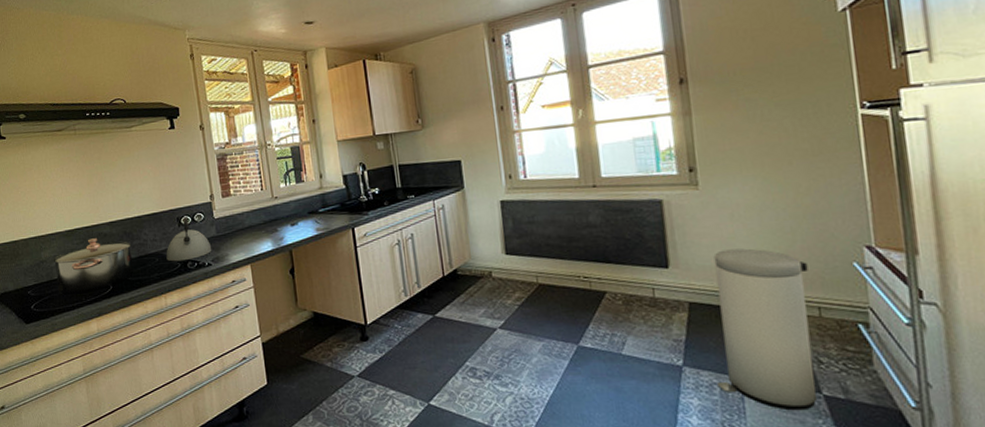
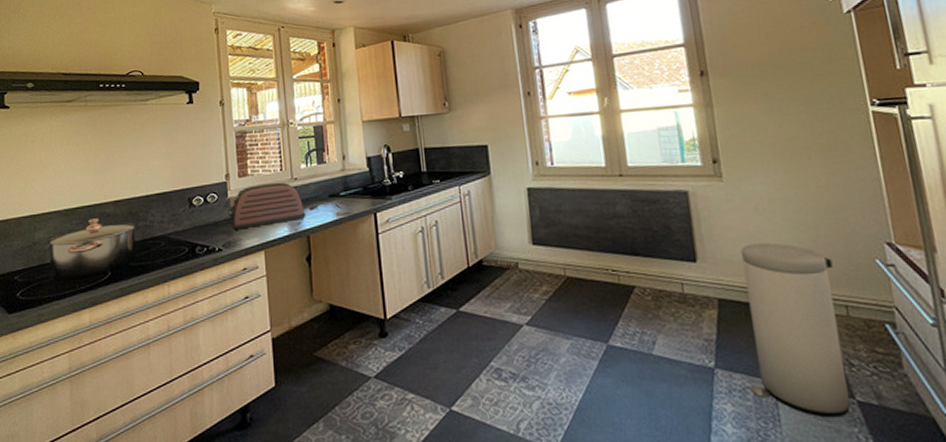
kettle: present [166,217,212,262] -> none [173,197,224,246]
toaster: none [211,201,288,248] -> present [225,182,306,231]

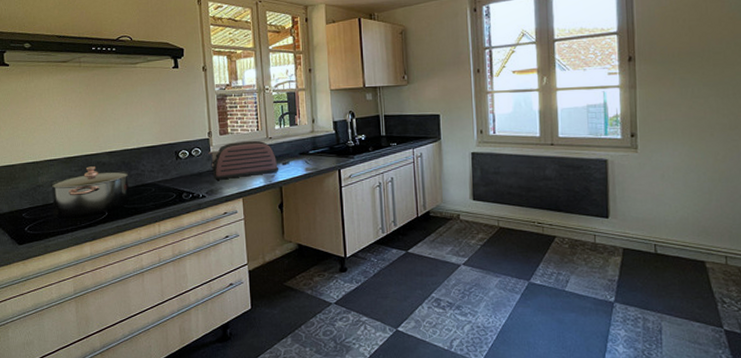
pedal bin: present [740,243,851,418] -> none [640,204,720,342]

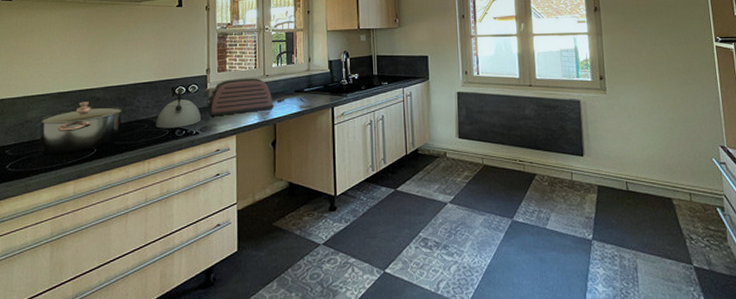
kettle: none [162,151,207,192] -> present [156,88,202,129]

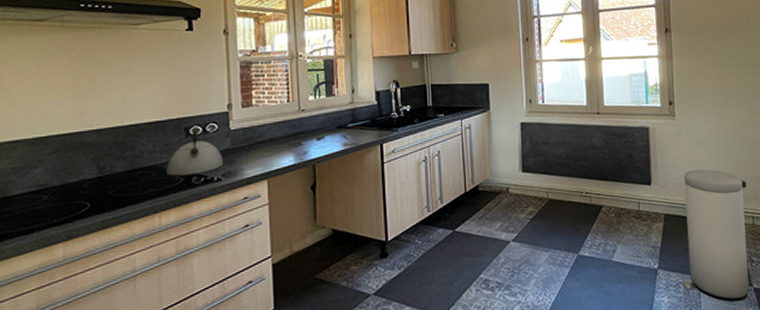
cooking pot: present [38,102,123,156] -> none [10,148,122,215]
toaster: present [205,78,274,118] -> none [227,113,313,161]
pedal bin: none [616,143,690,280] -> present [681,169,750,302]

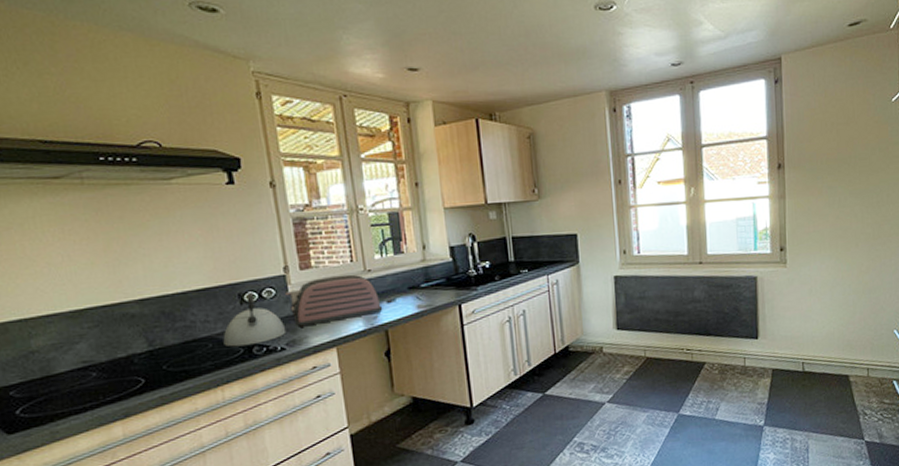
toaster: none [227,113,313,161] -> present [285,274,383,329]
pedal bin: present [681,169,750,302] -> none [788,320,863,456]

